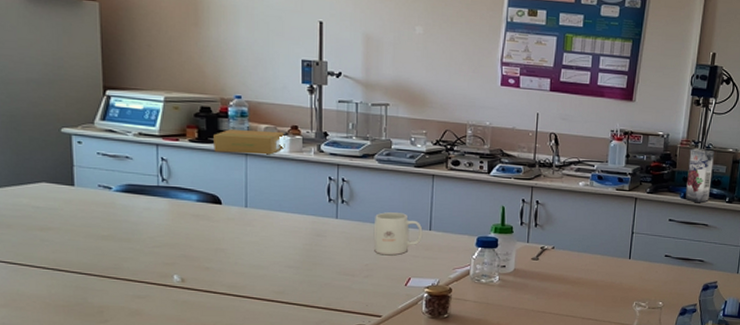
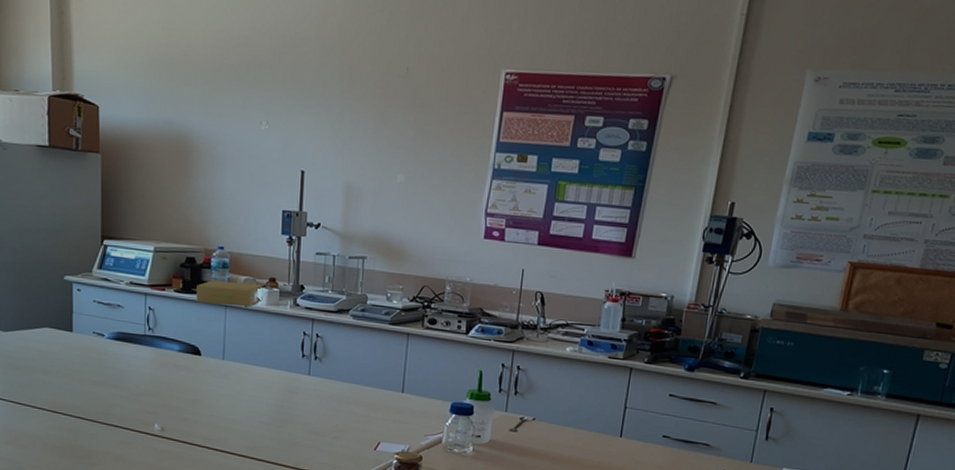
mug: present [373,212,423,256] -> none [344,371,395,418]
juice carton: present [685,147,715,204] -> none [690,312,729,378]

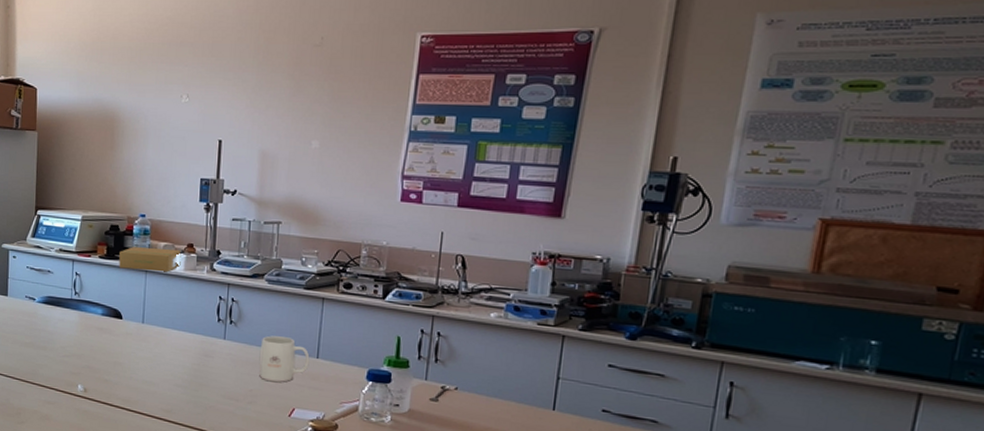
mug: none [344,371,395,418] -> present [259,335,310,383]

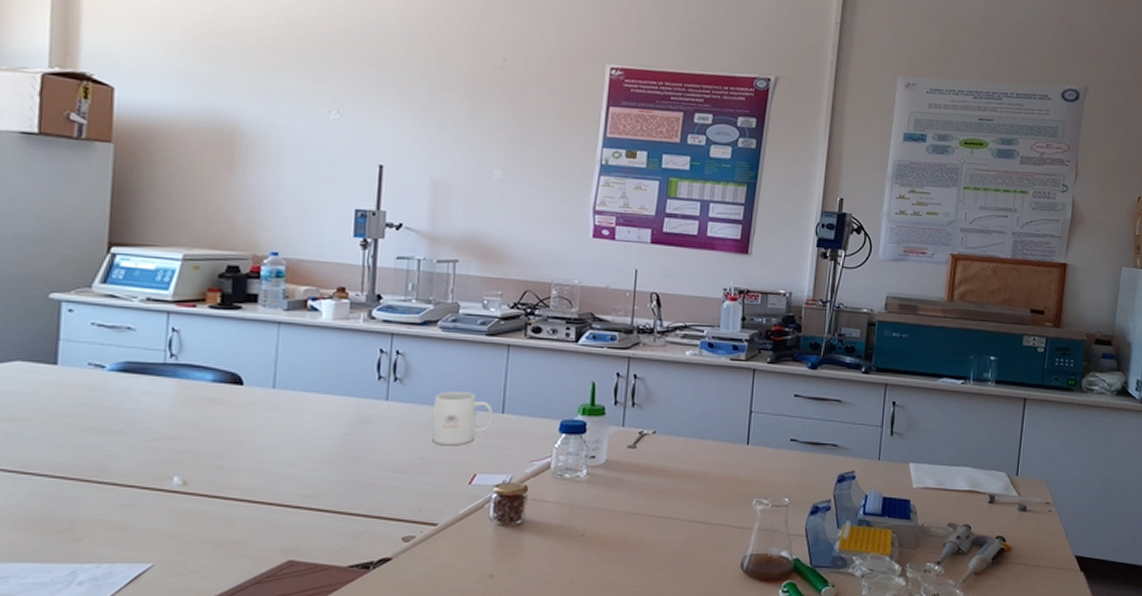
box: present [119,247,181,273] -> none [239,293,329,323]

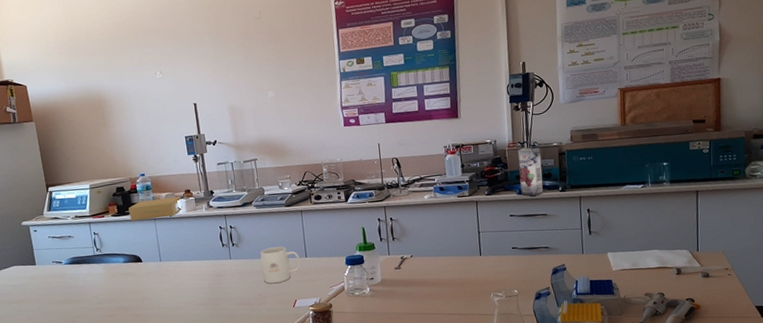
box: none [239,293,329,323] -> present [128,196,183,221]
juice carton: none [813,308,846,375] -> present [517,147,543,197]

